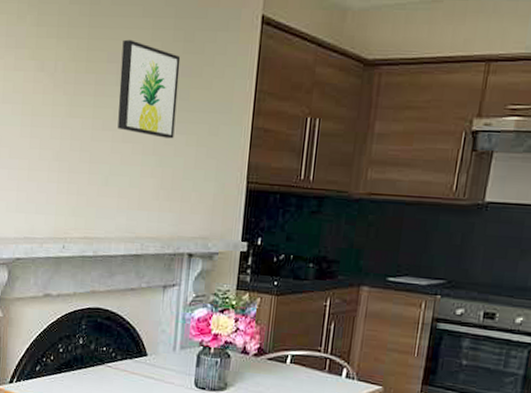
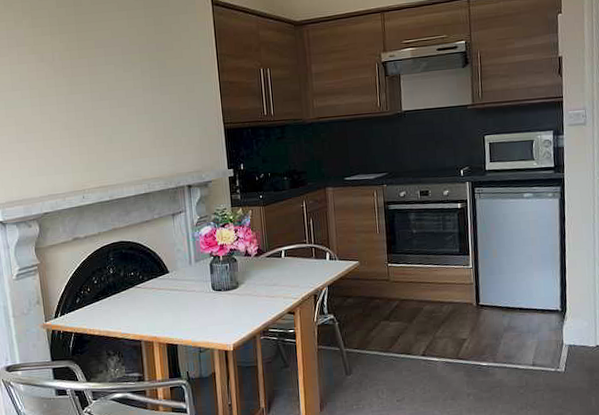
wall art: present [117,39,181,139] -> none [105,29,160,100]

